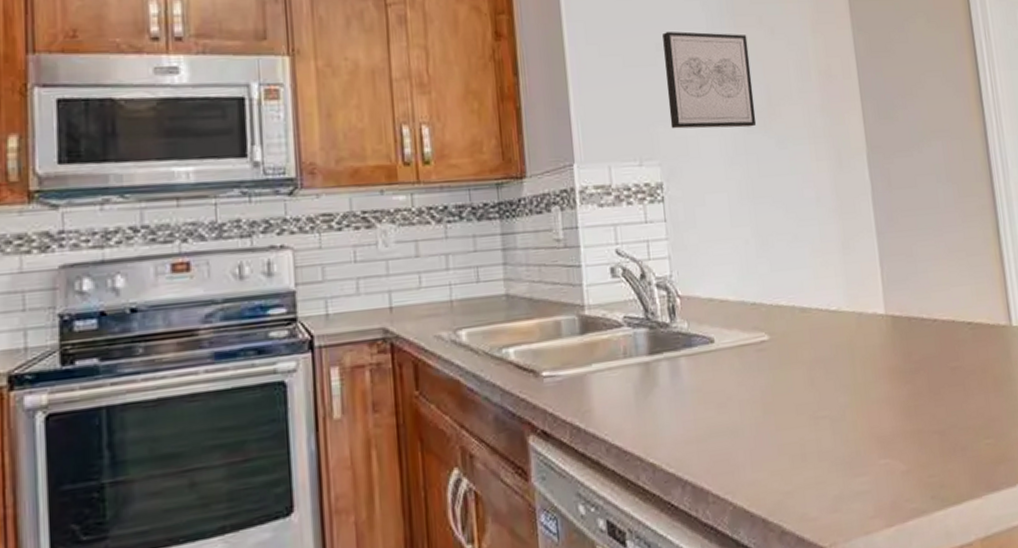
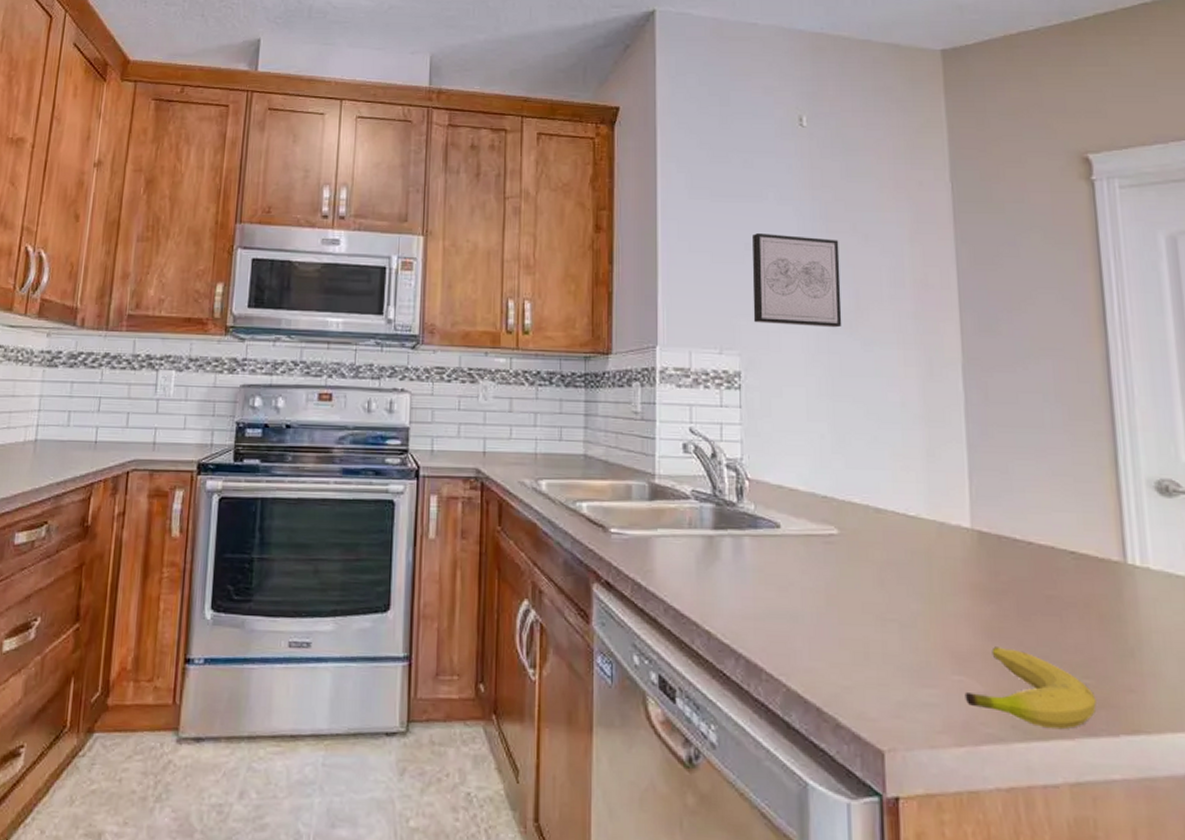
fruit: none [890,423,997,493] -> present [964,647,1097,730]

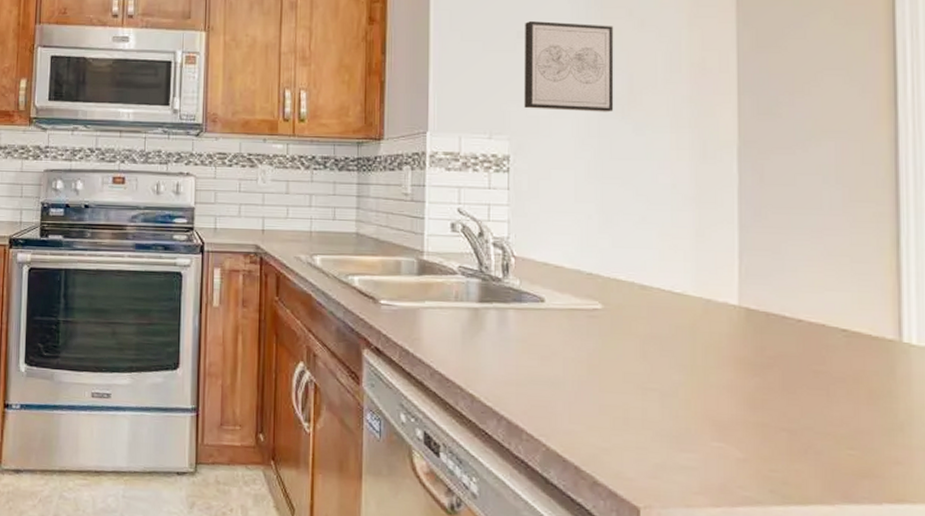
fruit: present [964,647,1097,730] -> none [723,417,860,496]

